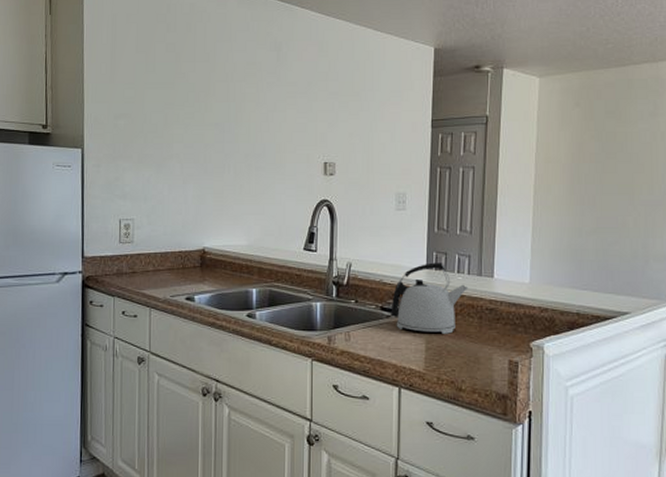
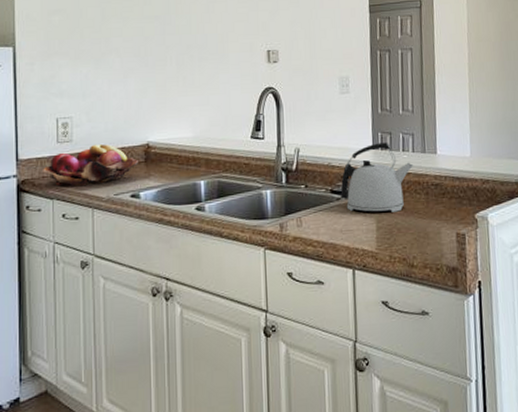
fruit basket: none [105,246,195,286] -> present [43,143,139,187]

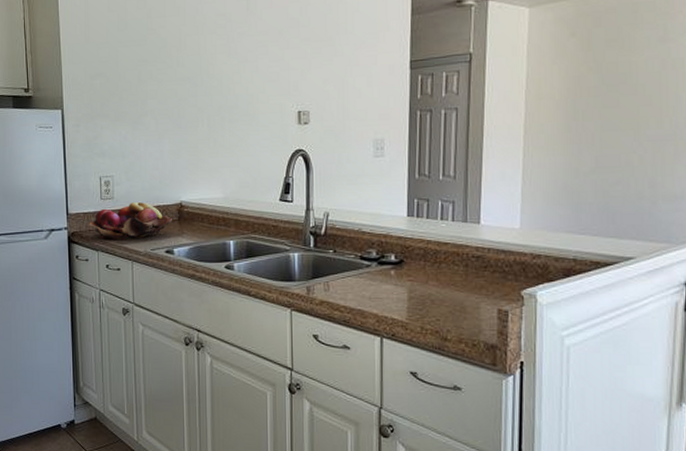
kettle: present [340,142,414,212] -> none [370,210,453,283]

